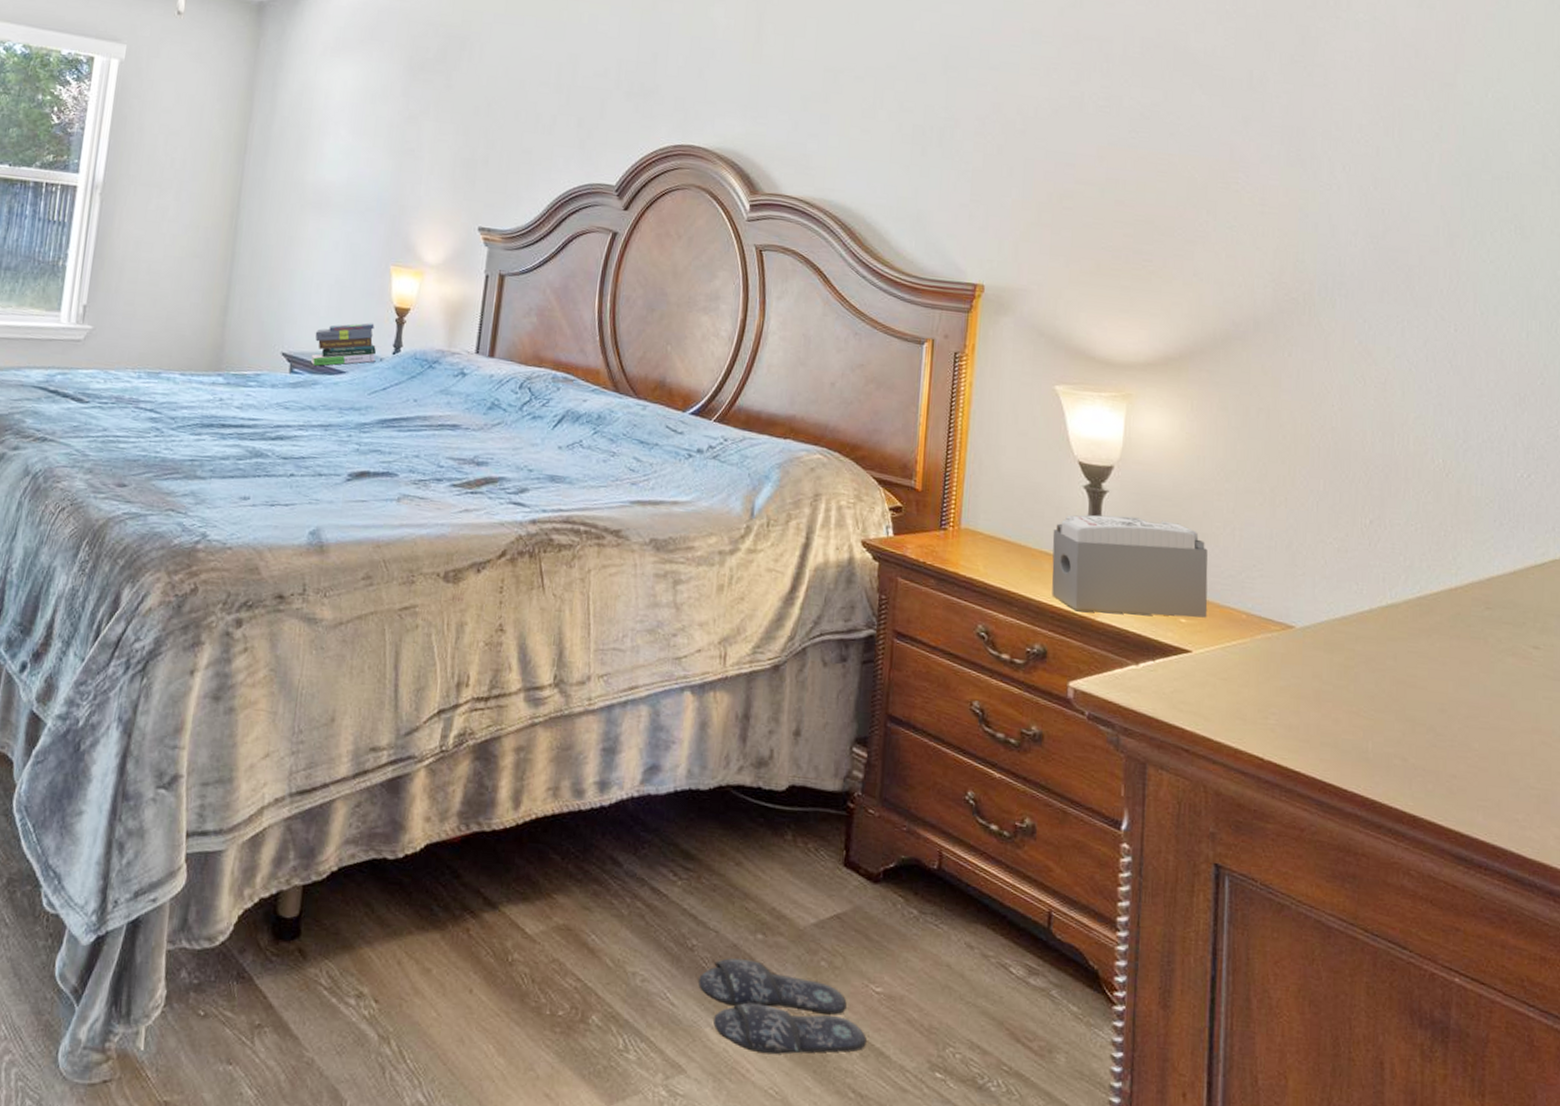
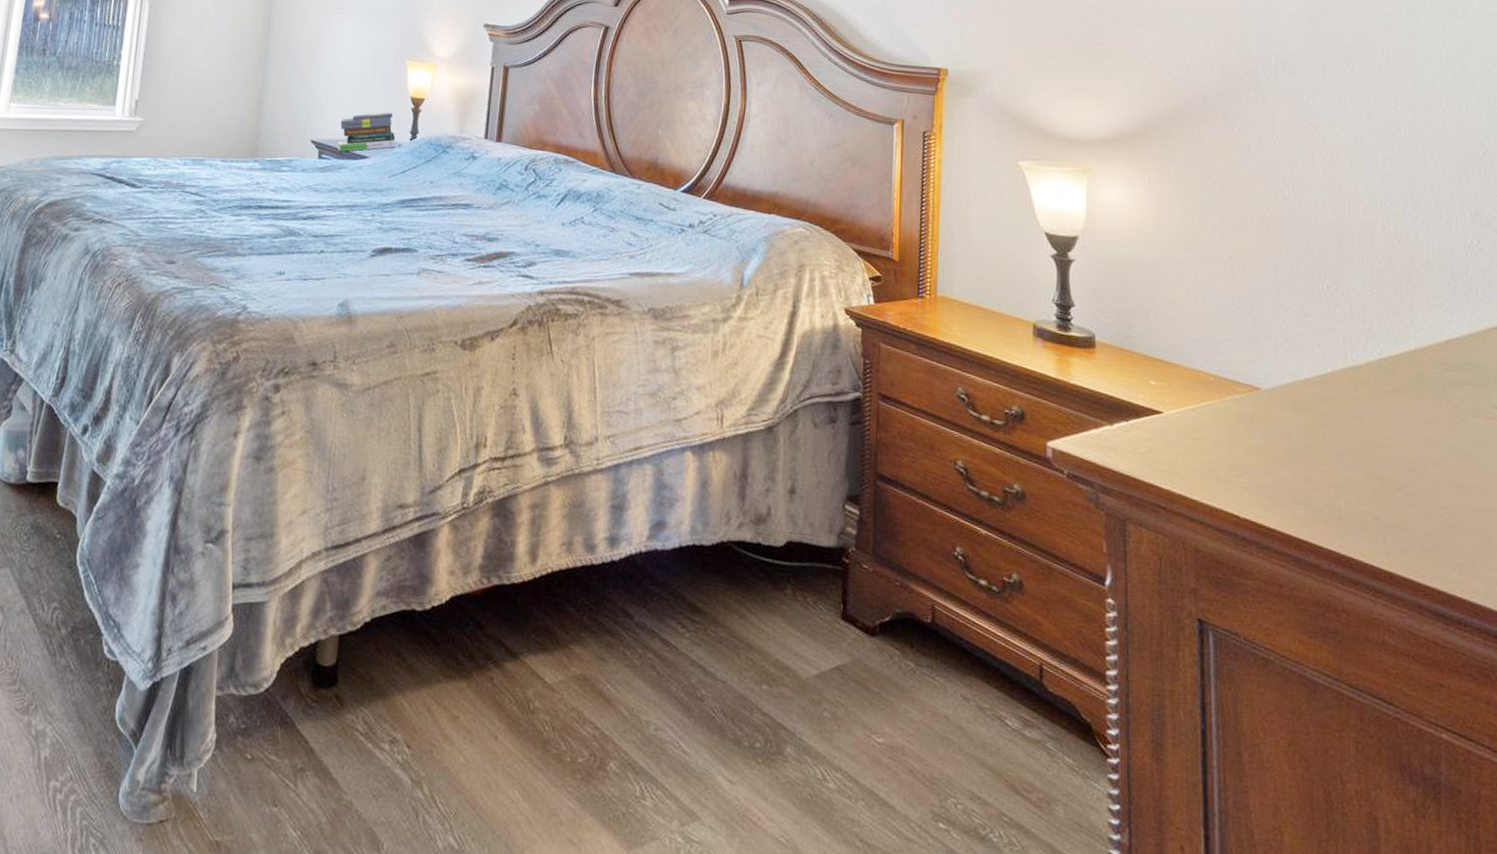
slippers: present [699,958,866,1054] -> none [709,708,871,803]
battery: present [1052,514,1208,618] -> none [1024,282,1176,381]

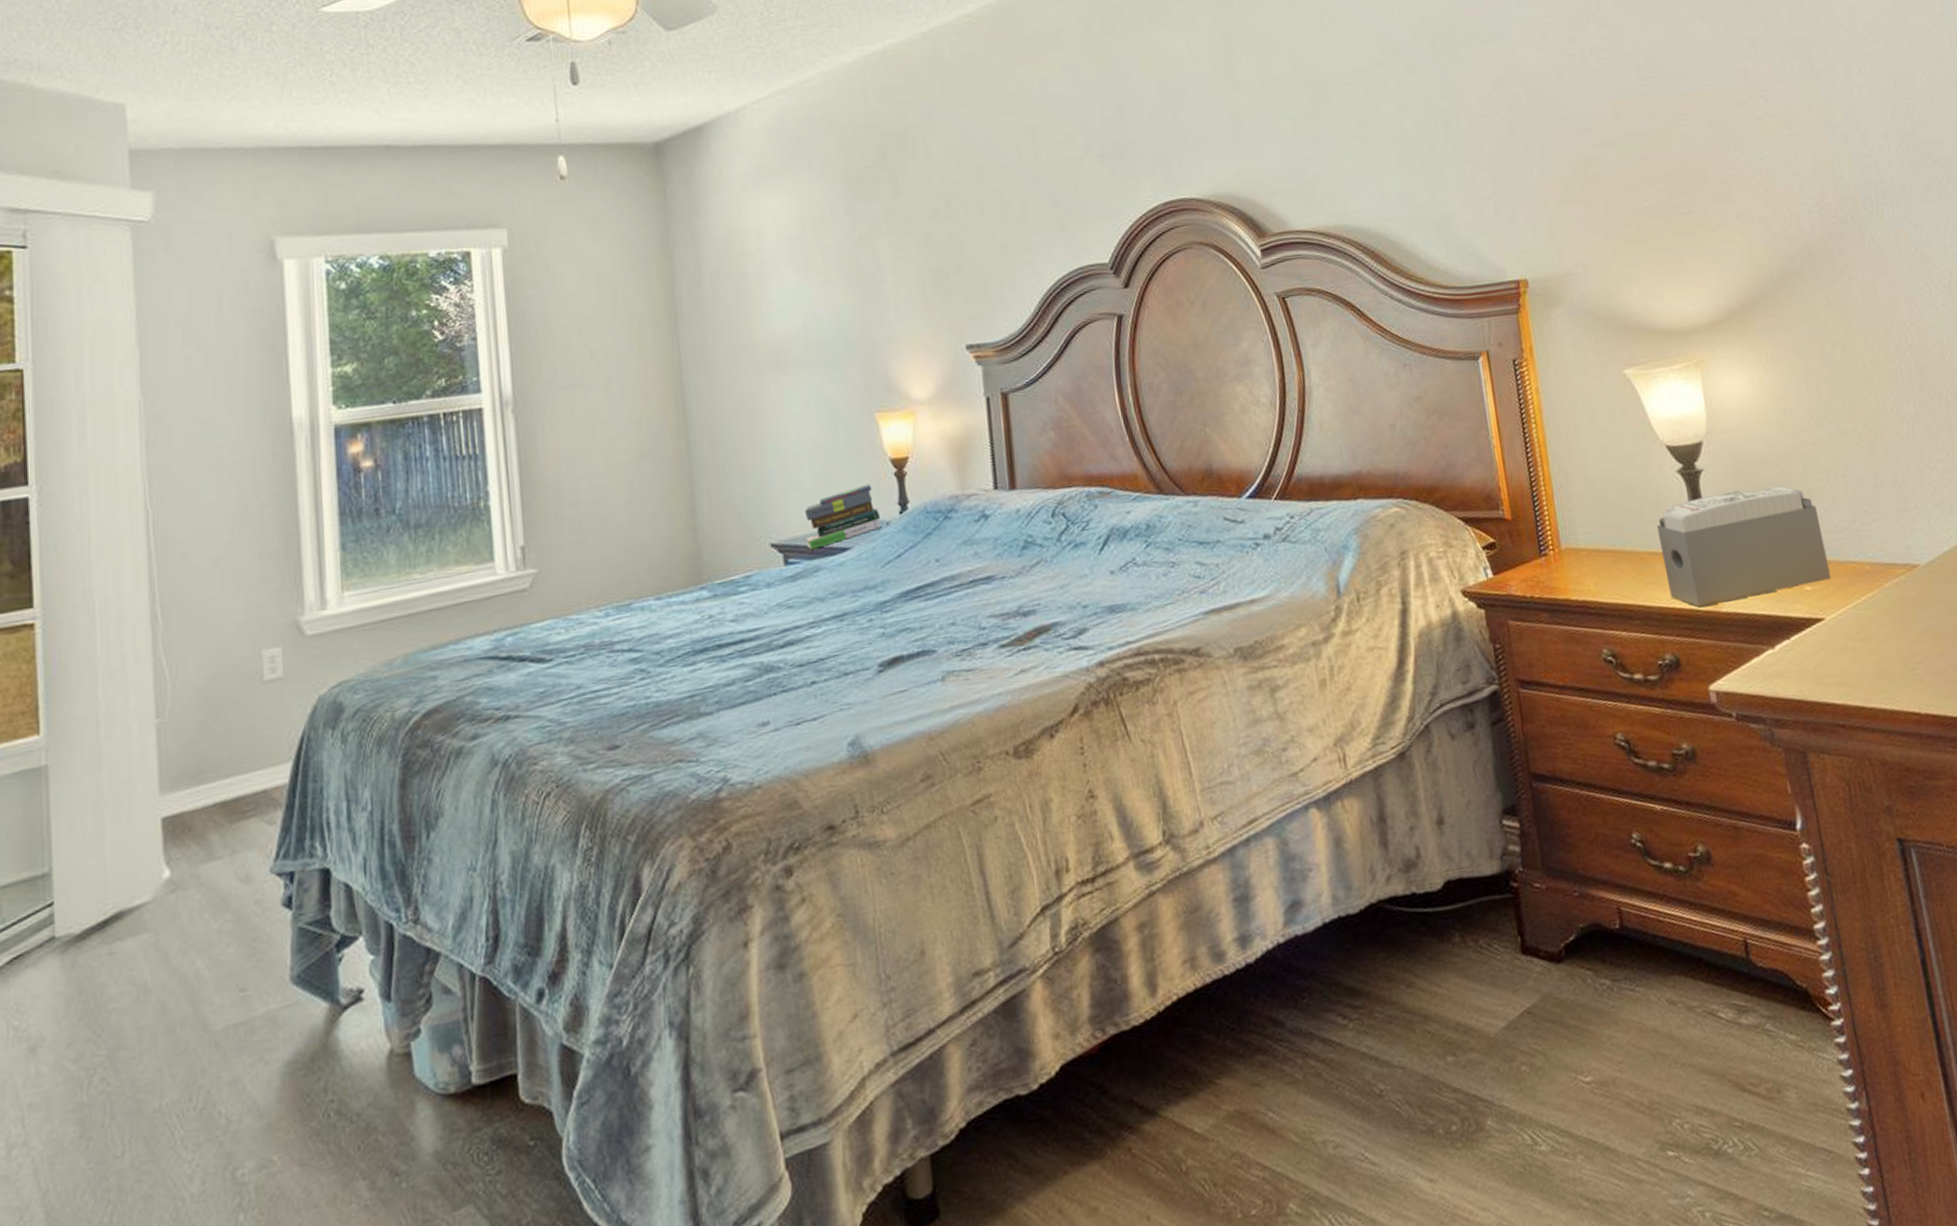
battery: none [1024,282,1176,381] -> present [1656,485,1832,608]

